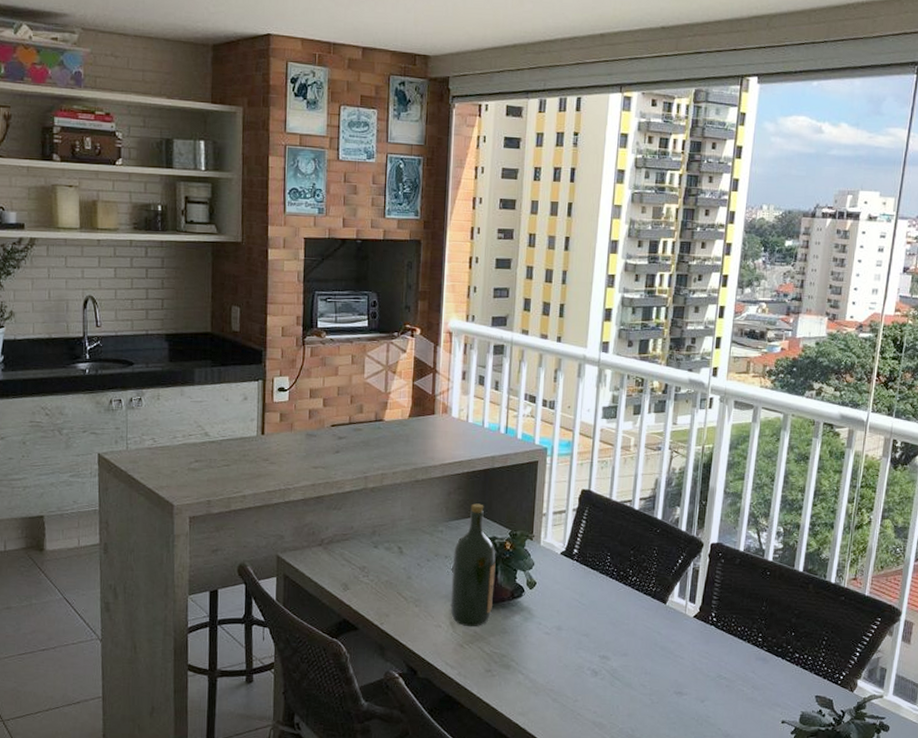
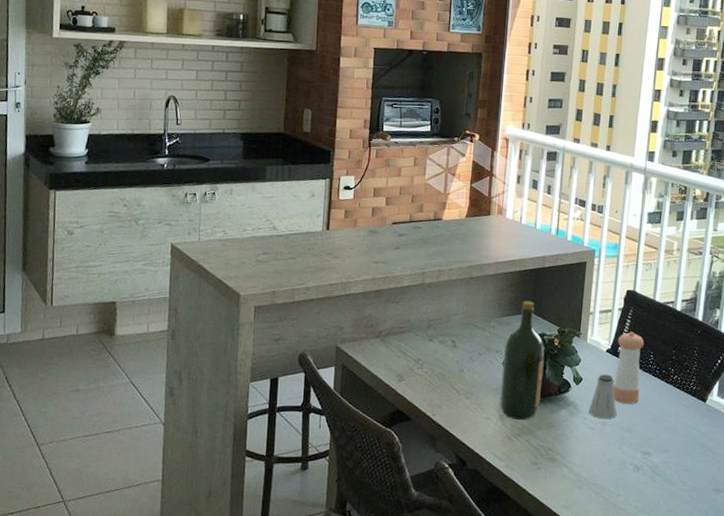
saltshaker: none [543,577,573,624] -> present [588,374,617,420]
pepper shaker: none [568,532,601,607] -> present [613,331,645,404]

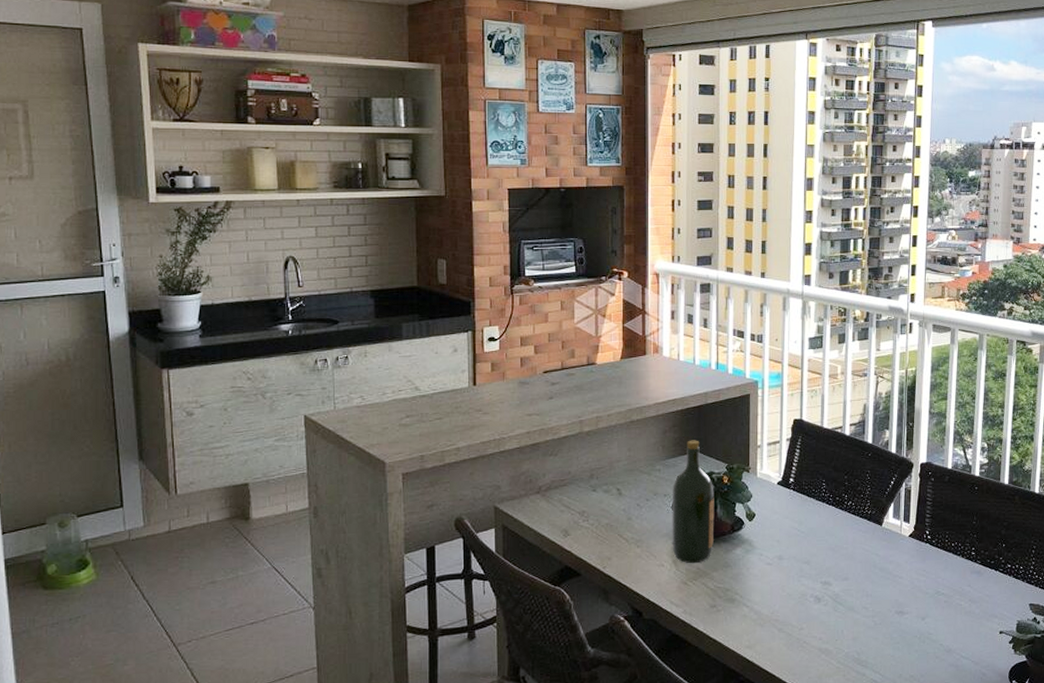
saltshaker: present [588,374,617,420] -> none [764,507,793,554]
pepper shaker: present [613,331,645,404] -> none [787,461,816,535]

